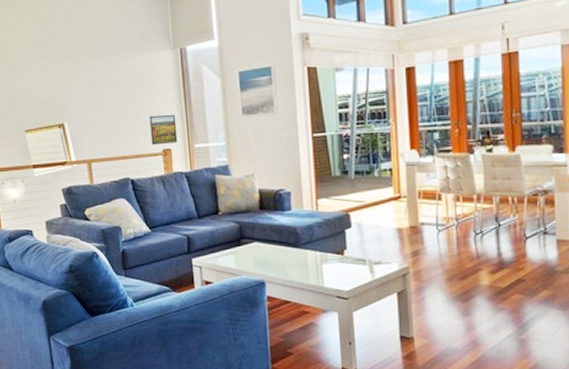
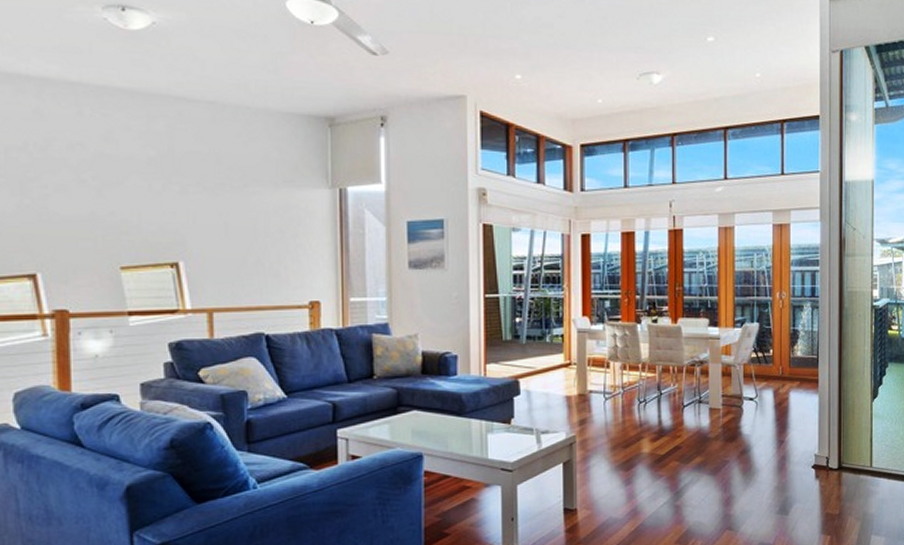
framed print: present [149,114,178,146] -> none [295,261,329,296]

